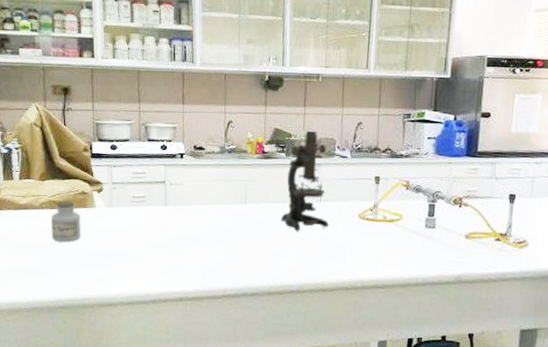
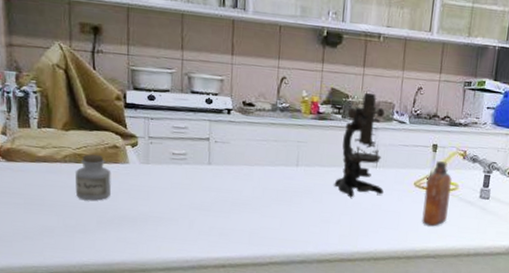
flask: none [368,193,396,256] -> present [422,161,452,226]

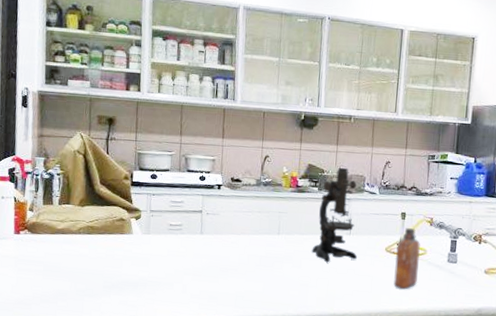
jar: present [75,154,111,200] -> none [86,226,118,267]

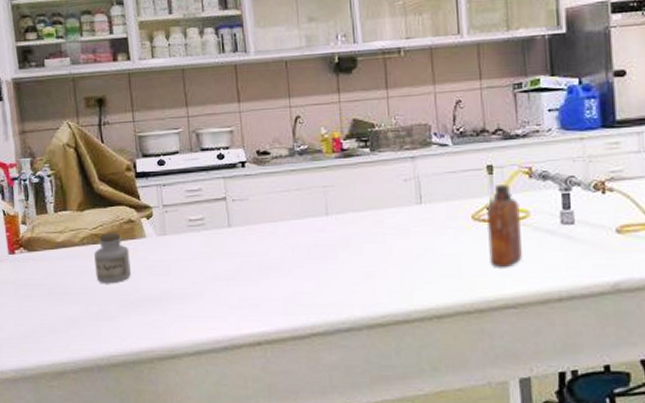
jar: none [86,226,118,267] -> present [93,231,131,283]
microscope: present [311,167,357,263] -> none [373,116,435,244]

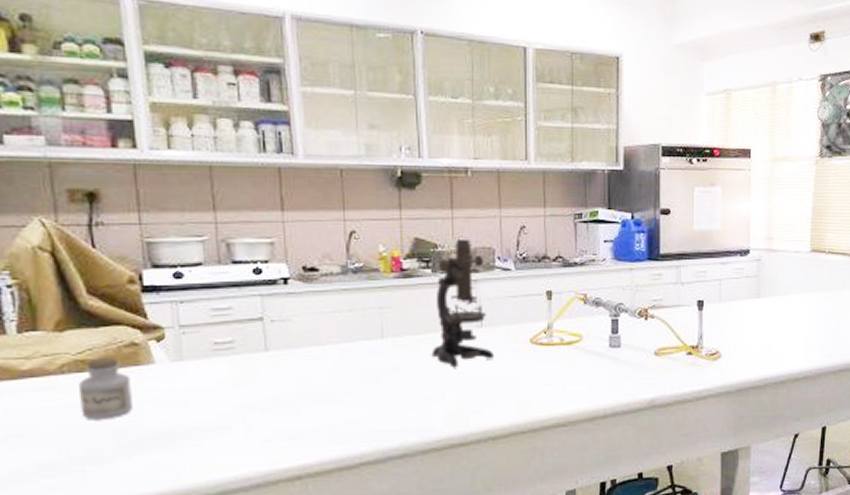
microscope: none [373,116,435,244] -> present [431,238,494,368]
flask: present [486,185,522,267] -> none [543,310,574,388]

